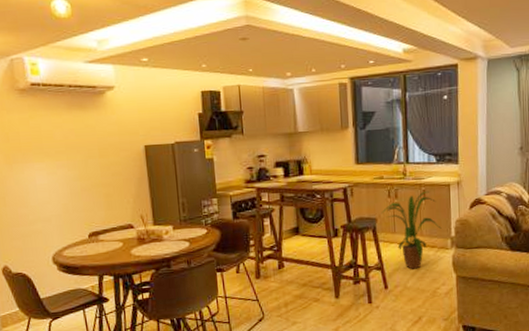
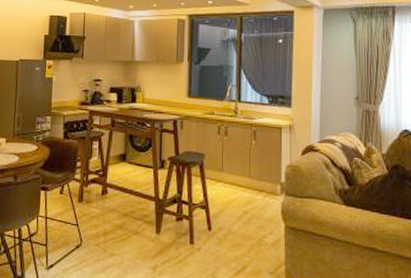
house plant: present [381,191,442,270] -> none [209,131,271,213]

